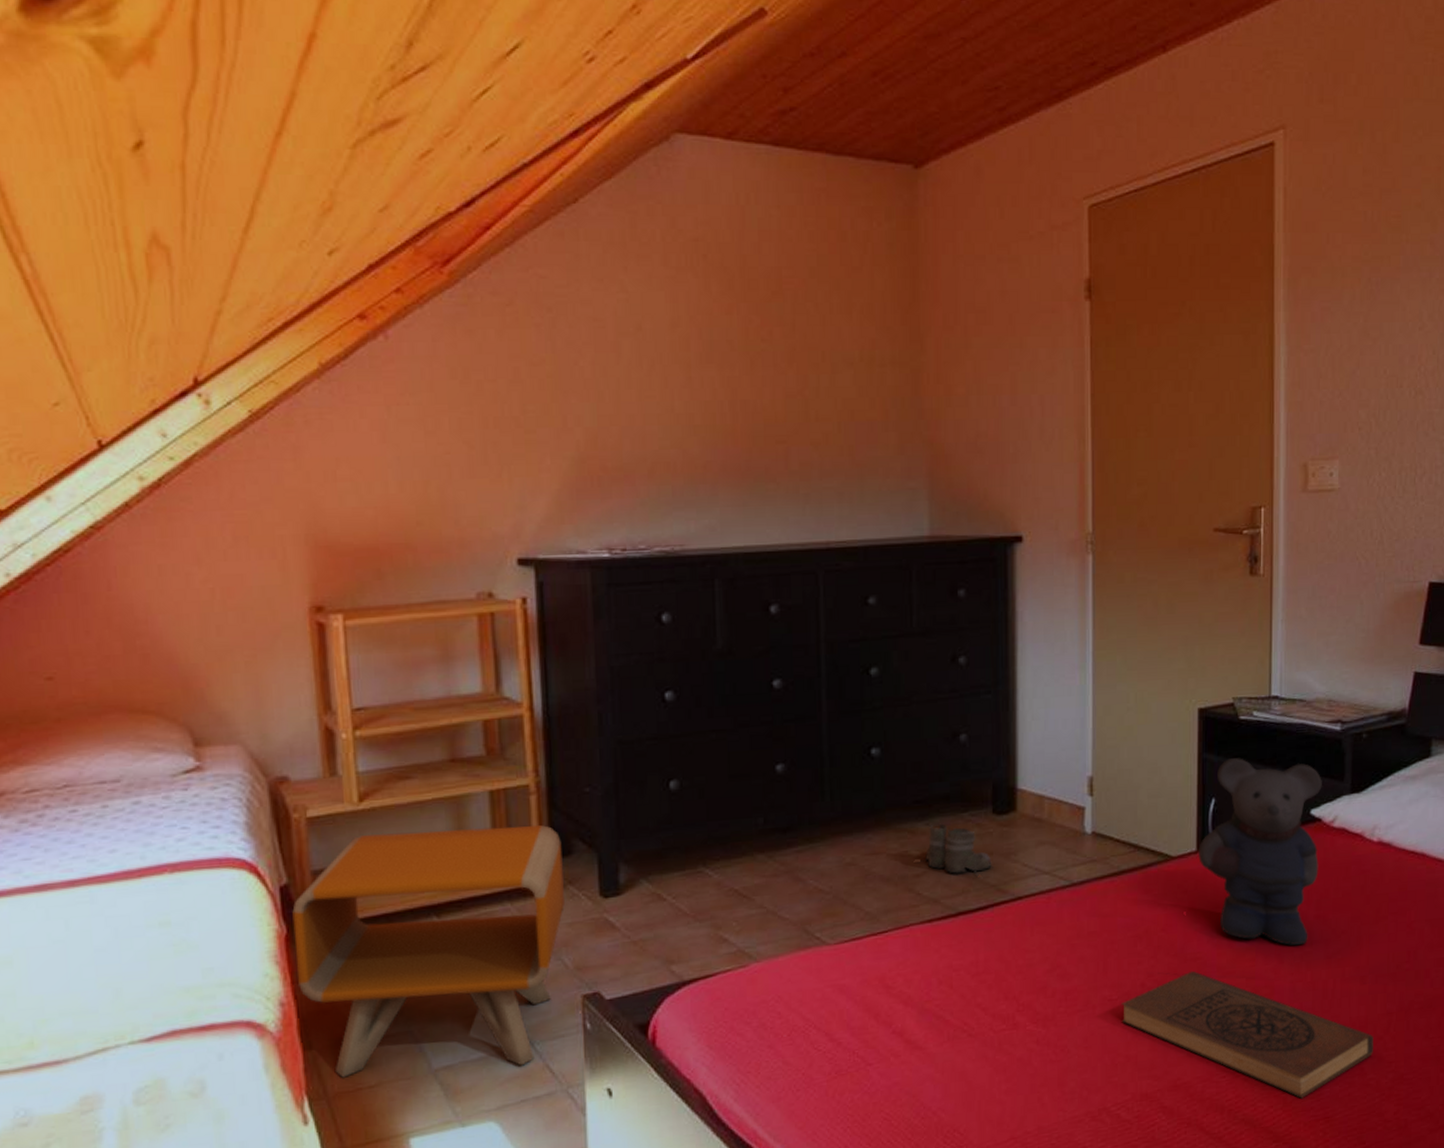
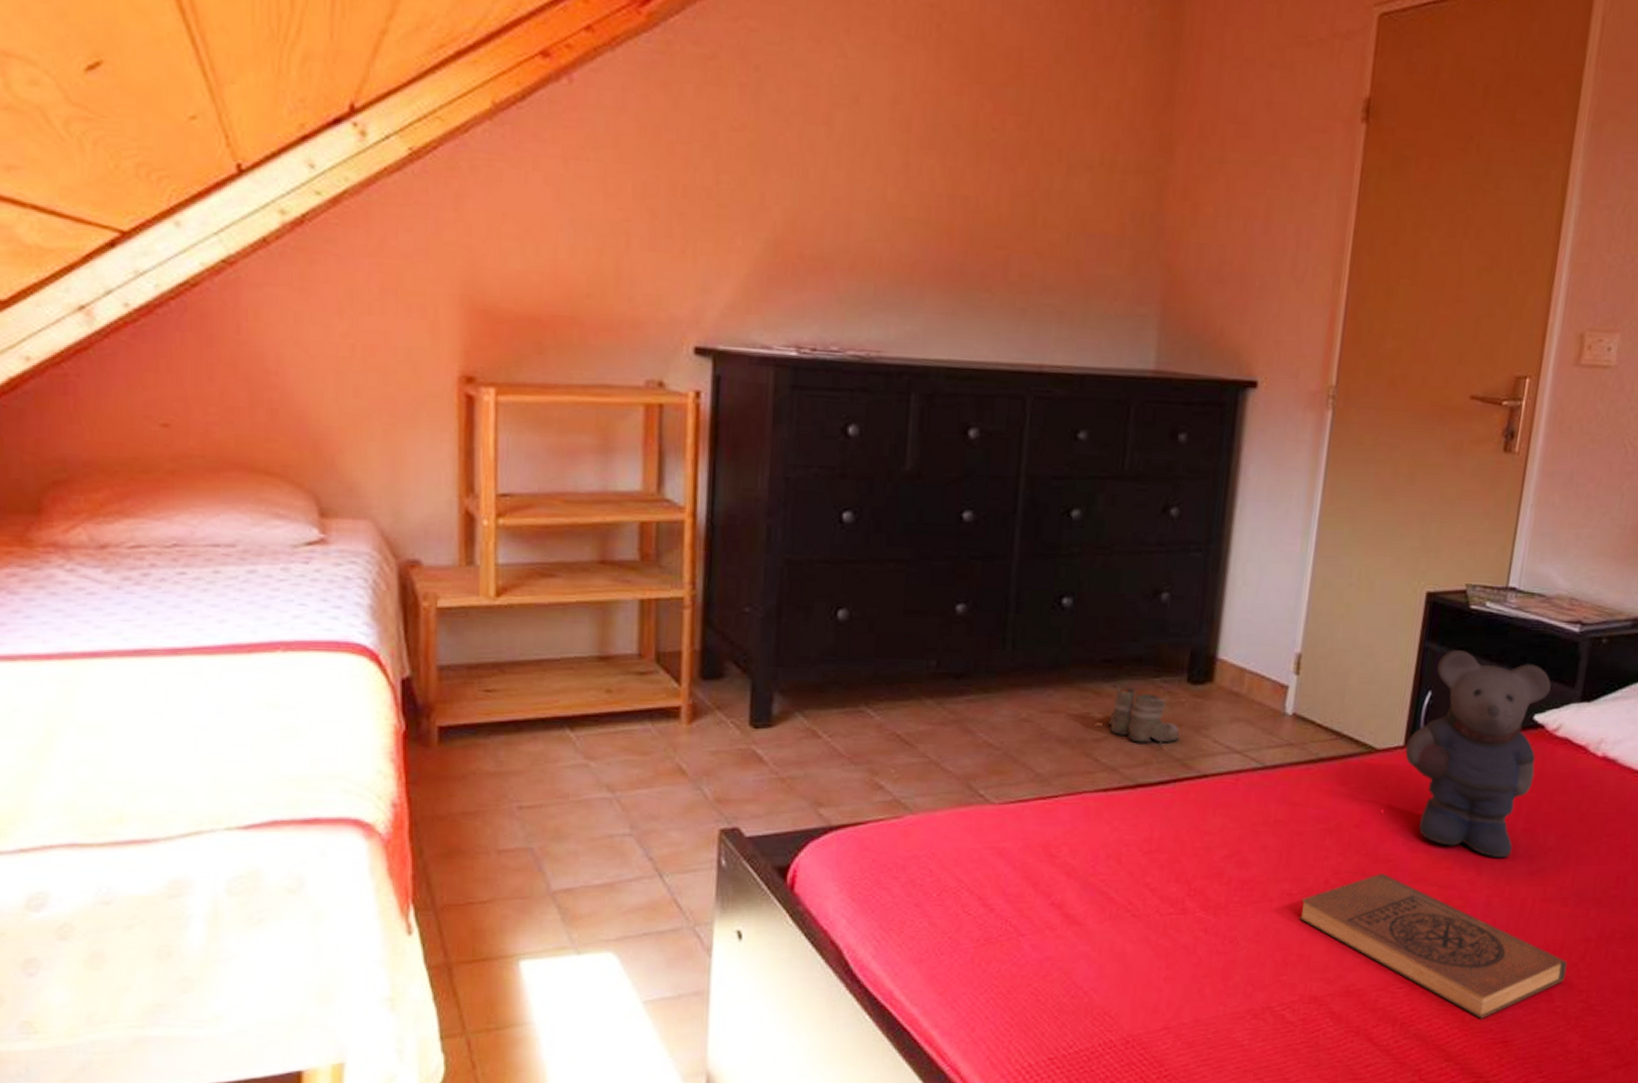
nightstand: present [292,825,564,1078] -> none [412,633,714,897]

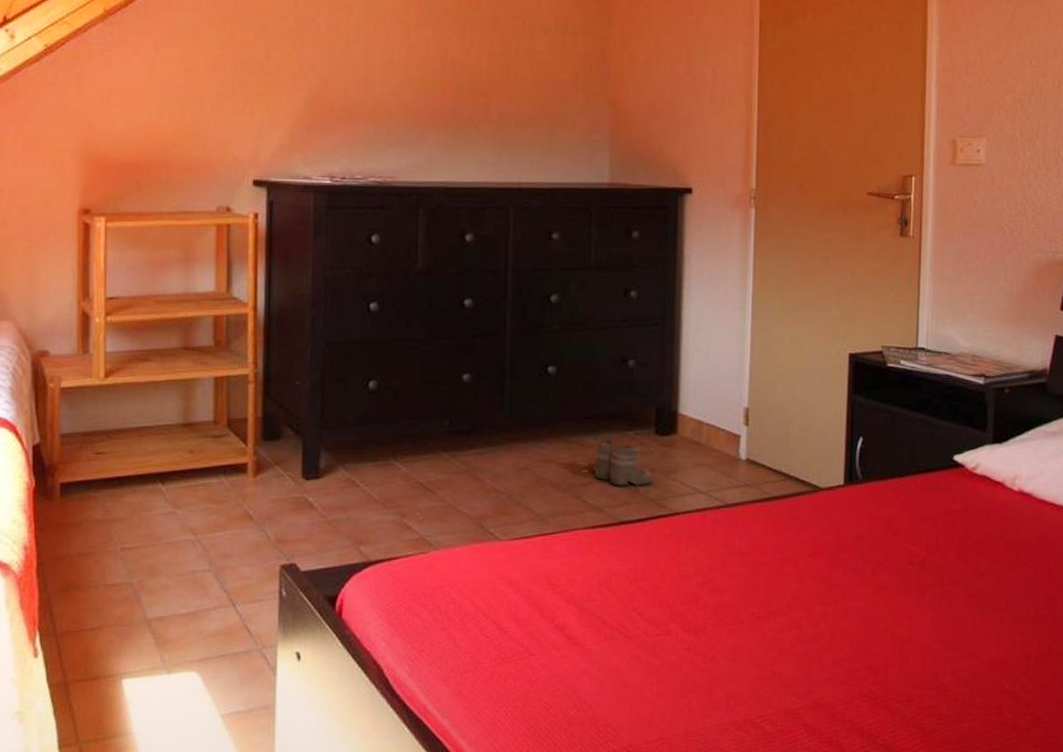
book: present [1299,873,1567,1019] -> none [768,597,1012,730]
bear: present [1405,650,1551,858] -> none [846,402,965,583]

